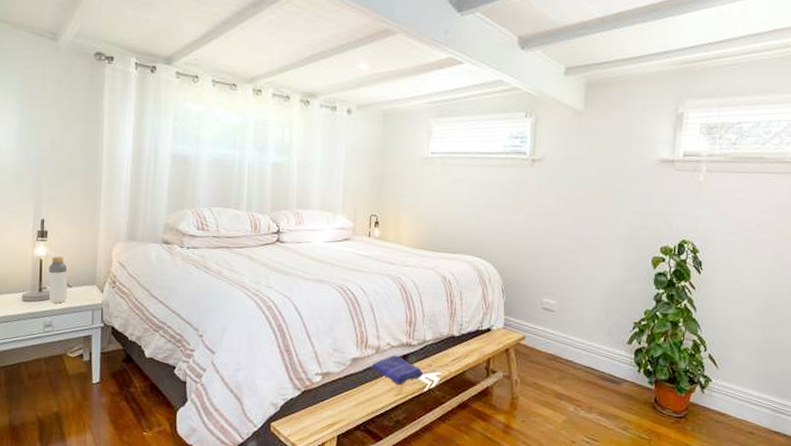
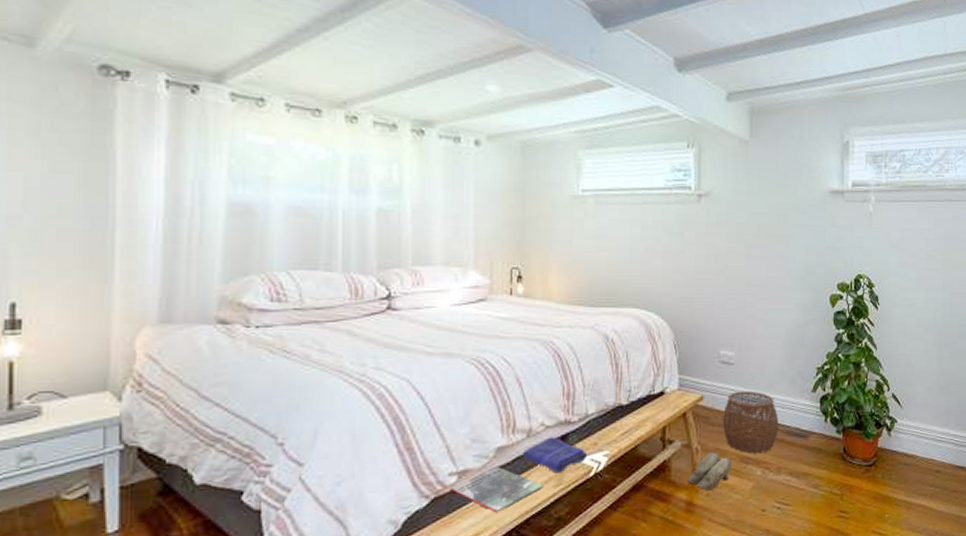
bottle: present [48,256,68,304] -> none [25,355,60,424]
magazine: none [316,373,387,409] -> present [450,467,544,513]
slippers: none [506,385,547,417] -> present [687,451,732,490]
woven basket: none [540,335,594,392] -> present [722,391,779,454]

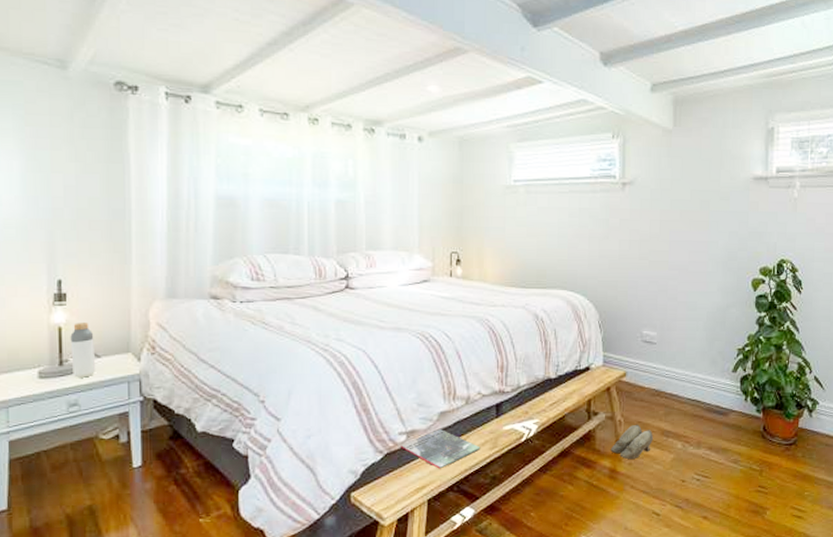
bottle: none [25,355,60,424] -> present [70,323,96,378]
towel: present [522,437,588,474] -> none [461,404,520,437]
woven basket: present [722,391,779,454] -> none [644,369,699,428]

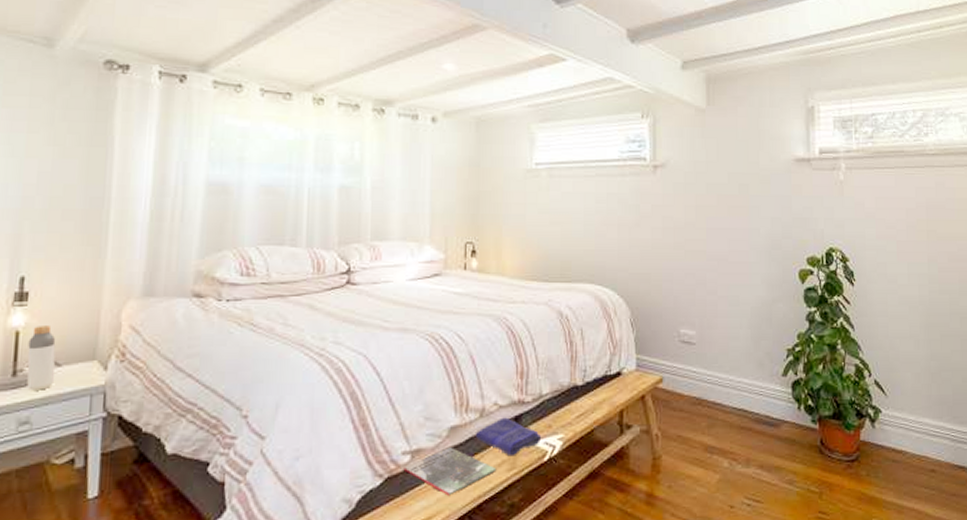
towel: none [461,404,520,437] -> present [475,417,542,457]
slippers: present [610,424,653,459] -> none [647,438,695,480]

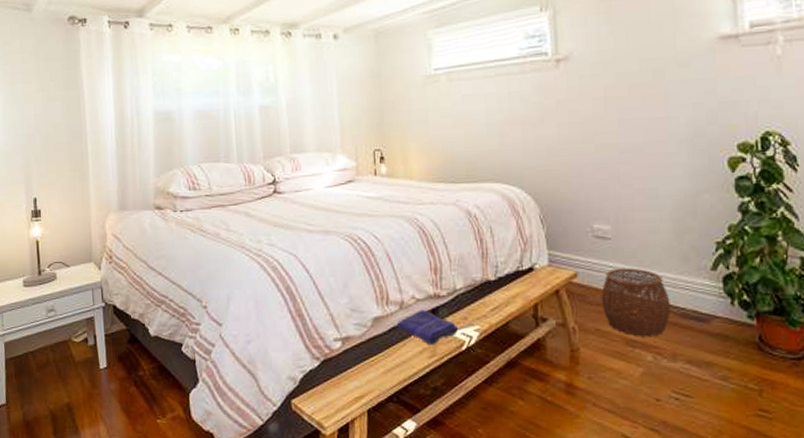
bottle: present [26,326,56,390] -> none [45,236,67,286]
magazine: present [403,448,497,496] -> none [336,336,419,378]
woven basket: none [683,373,746,443] -> present [600,268,671,337]

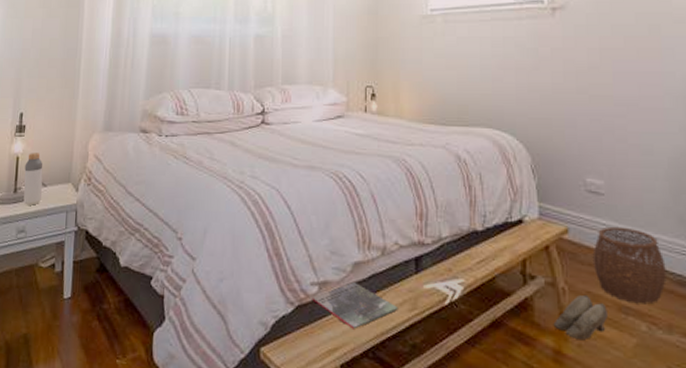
bottle: none [45,236,67,286] -> present [23,153,43,206]
magazine: none [336,336,419,378] -> present [312,282,398,330]
towel: present [396,310,459,345] -> none [377,257,442,297]
slippers: none [565,332,616,372] -> present [553,294,607,339]

